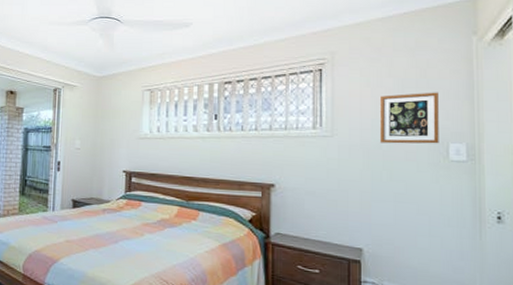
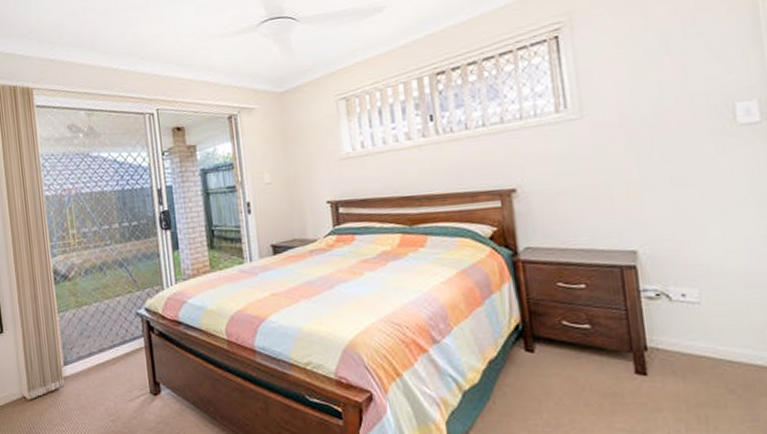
picture frame: present [379,92,439,144] -> none [637,39,722,117]

